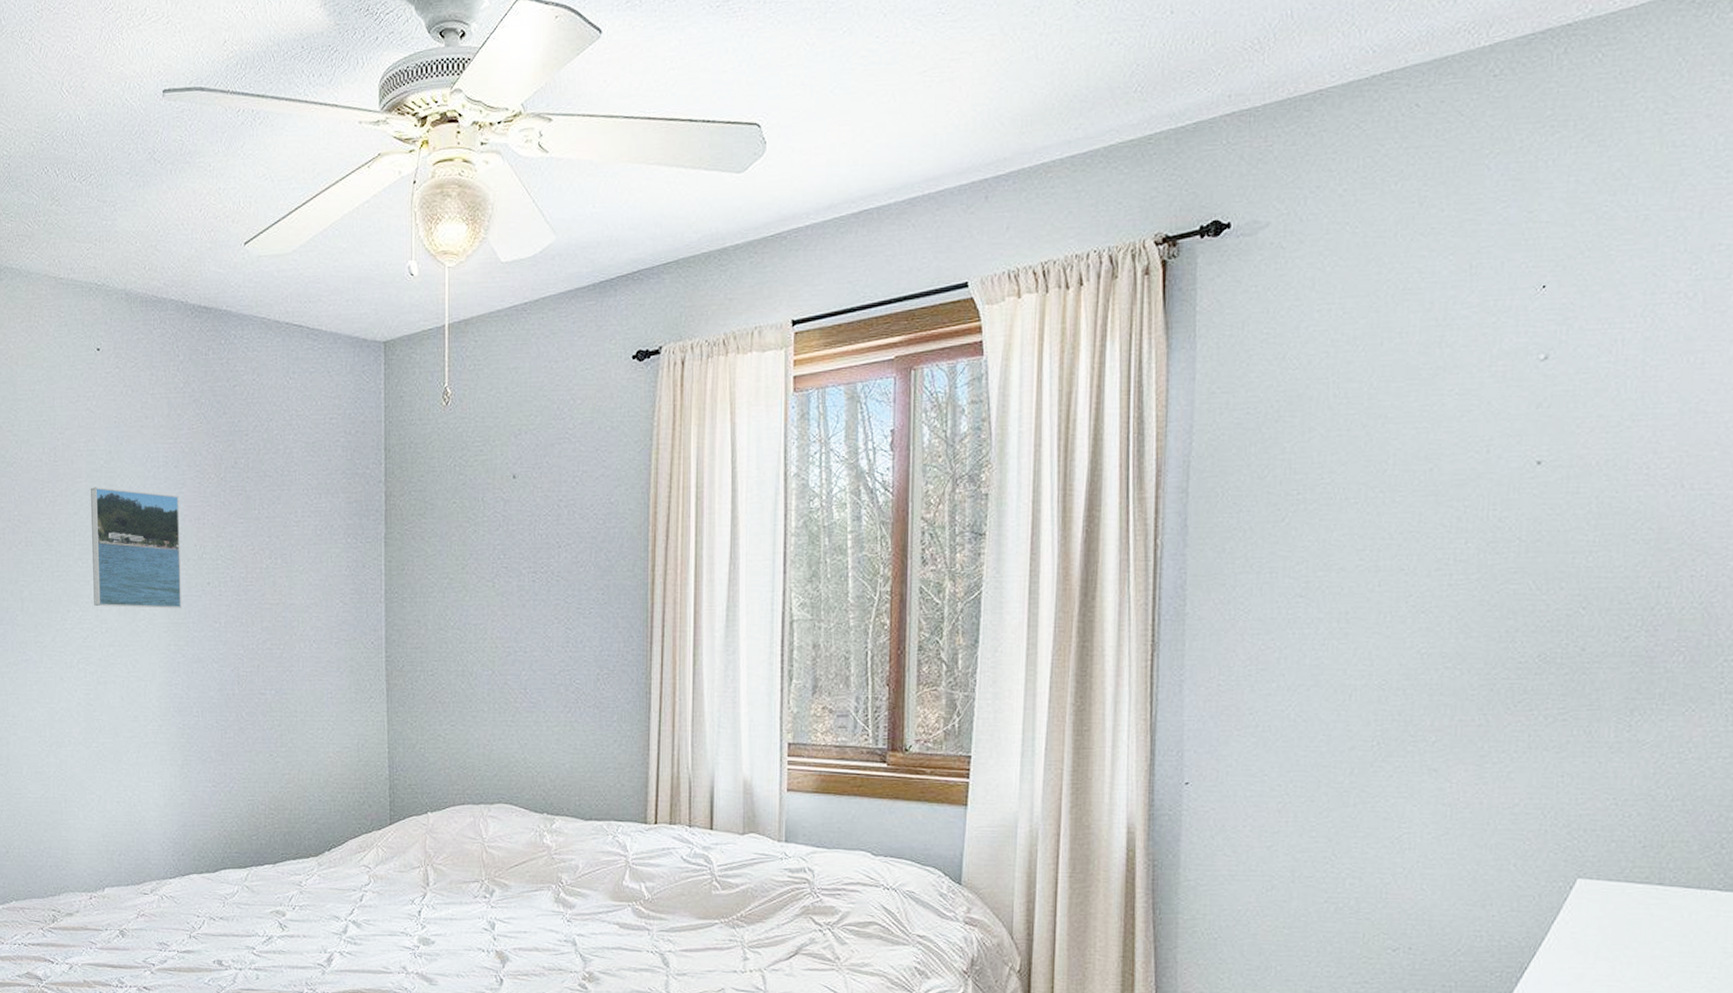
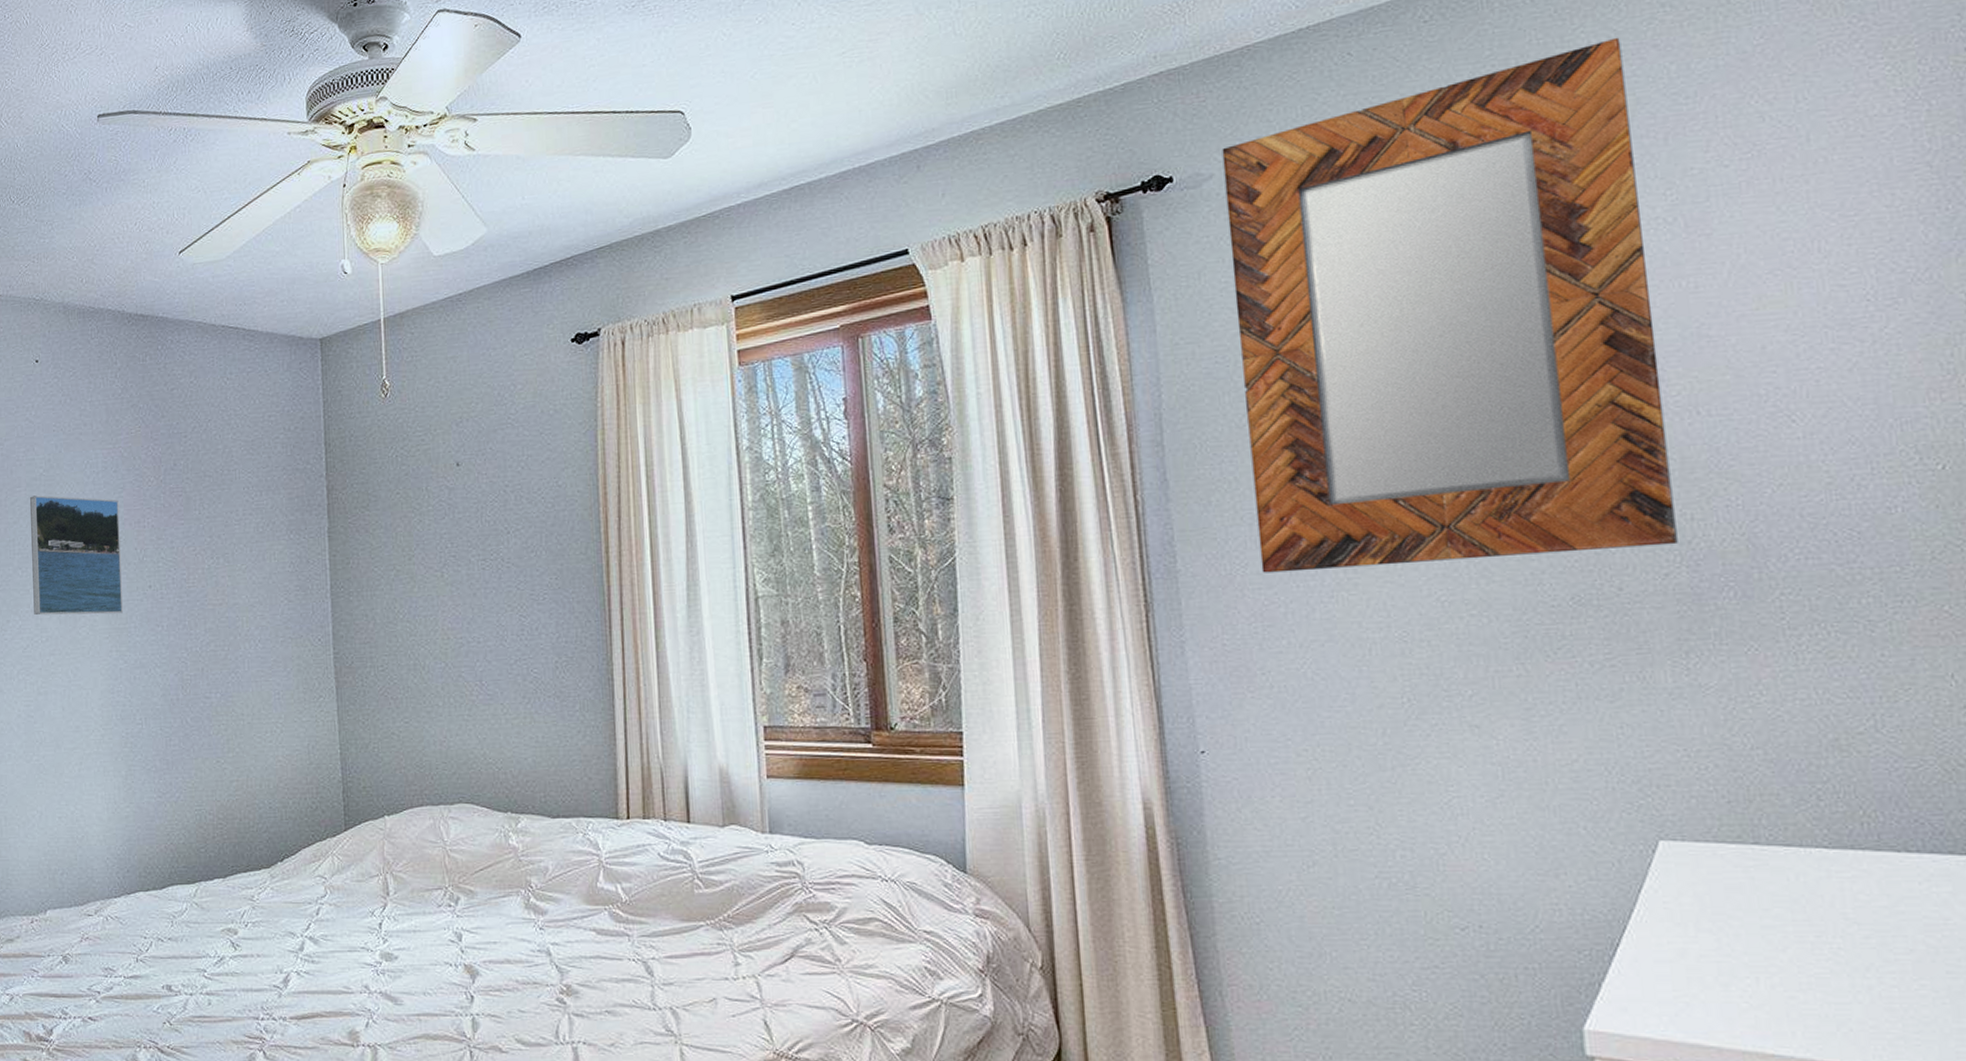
home mirror: none [1263,104,1677,620] -> present [1222,37,1678,573]

